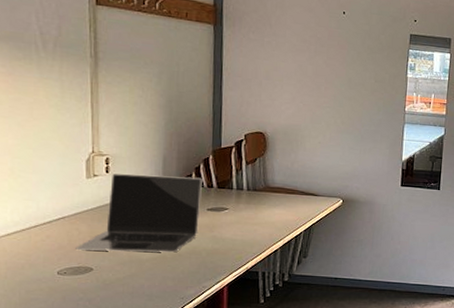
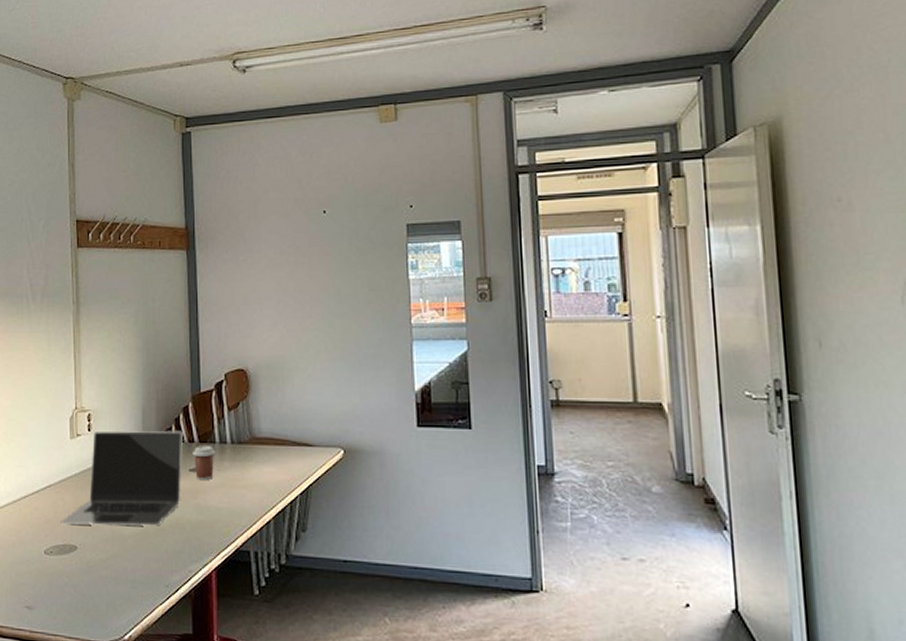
coffee cup: none [211,191,232,218] -> present [192,446,215,481]

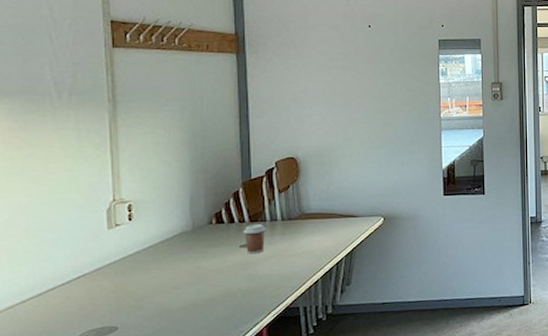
laptop: present [61,430,183,526] -> none [98,213,233,310]

